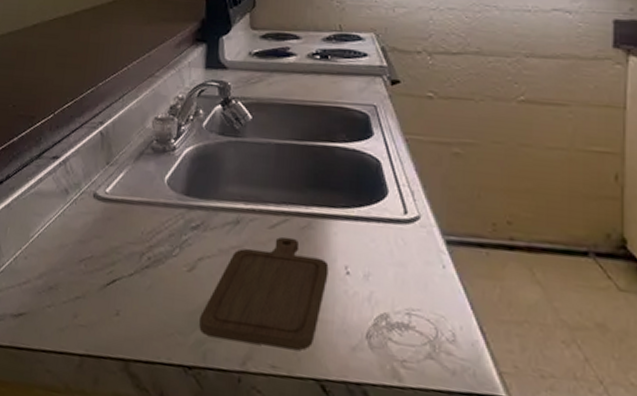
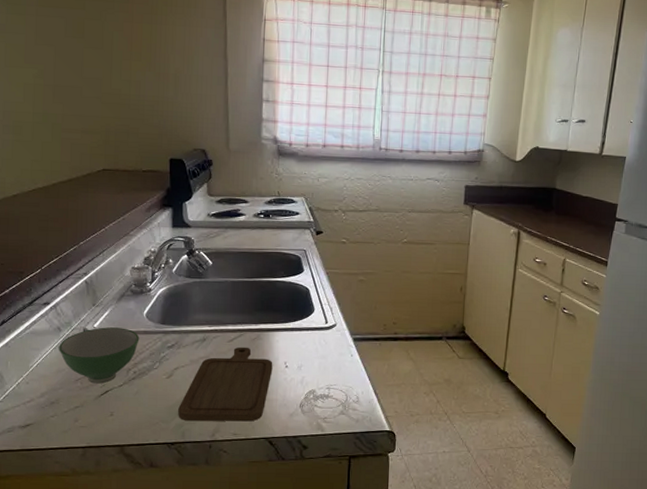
bowl: none [63,193,158,270] -> present [58,327,140,384]

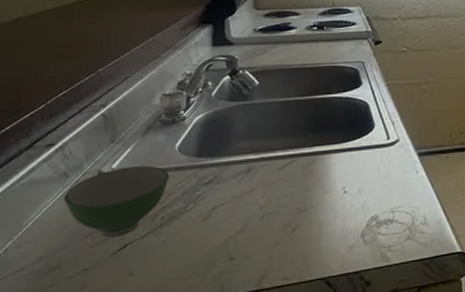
chopping board: present [178,346,273,422] -> none [216,174,330,270]

